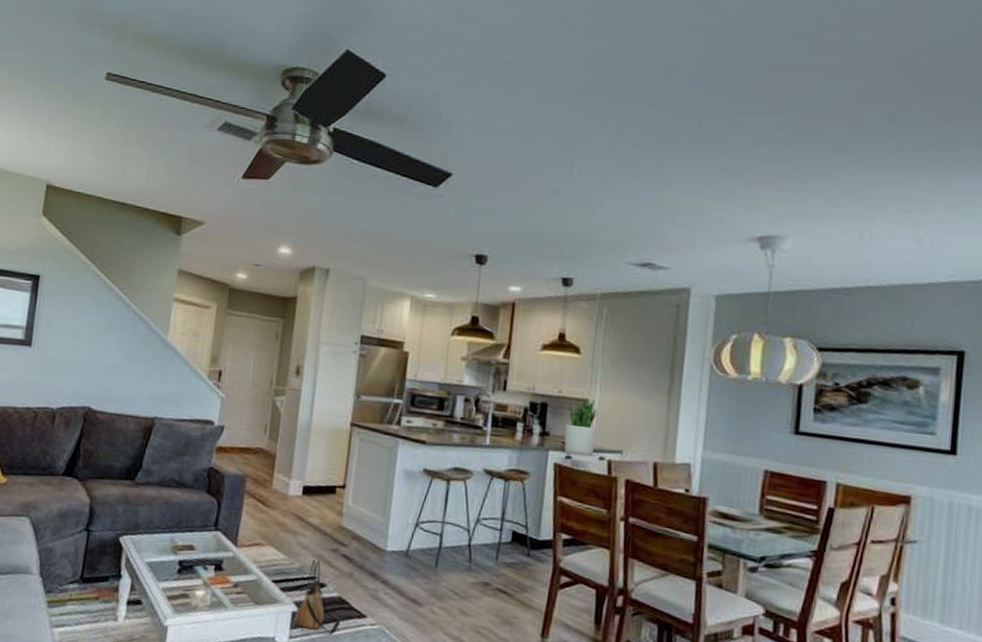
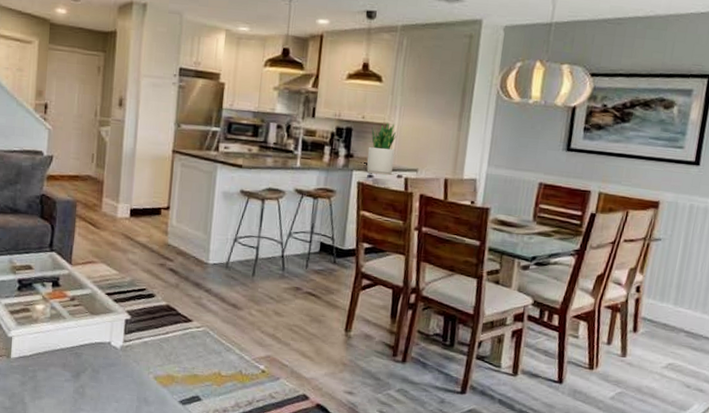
tote bag: present [293,559,341,633] -> none [127,273,169,336]

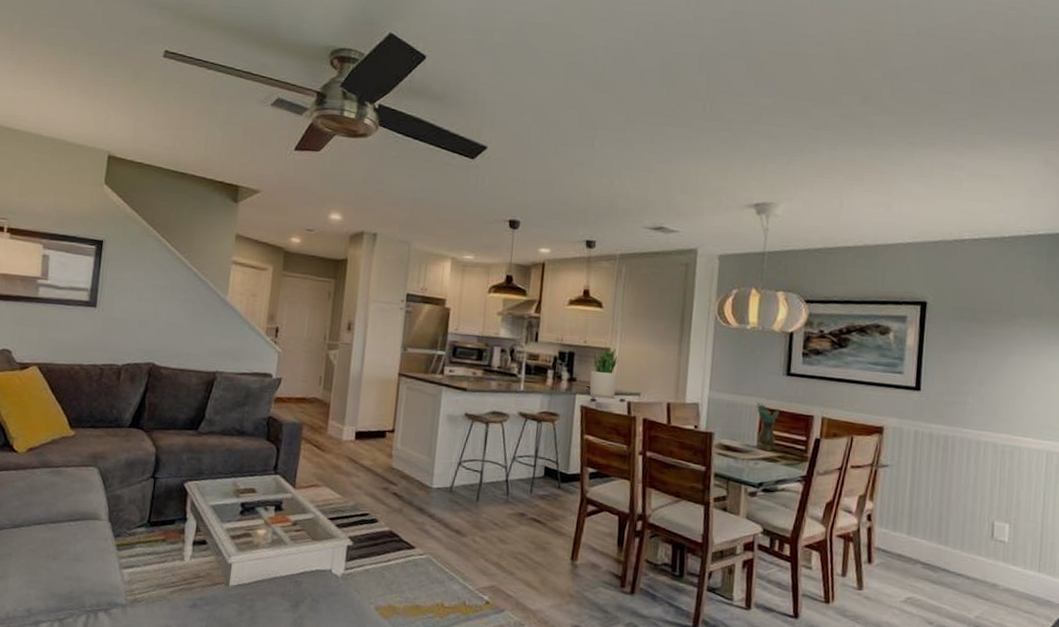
vase: none [532,177,557,227] -> present [756,402,779,452]

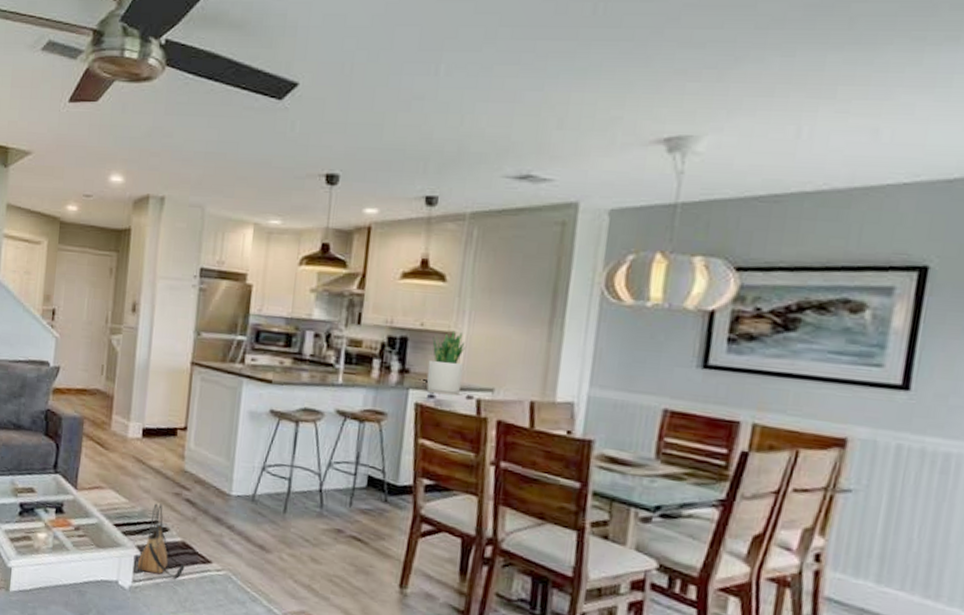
tote bag: none [349,497,392,563] -> present [137,503,185,578]
vase: present [756,402,779,452] -> none [655,402,690,467]

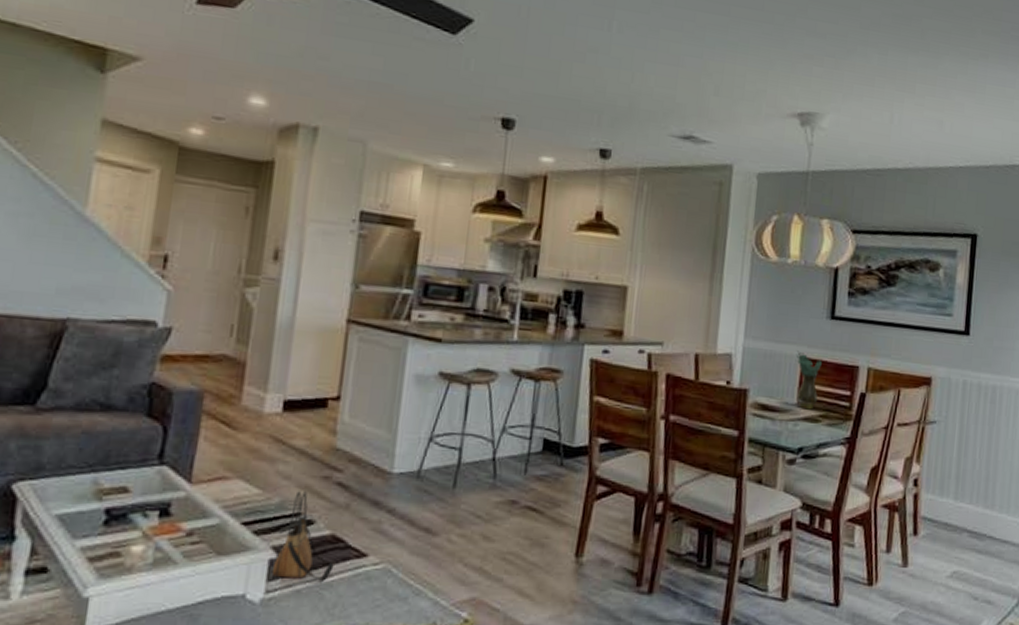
planter: present [426,330,465,397] -> none [601,284,637,351]
vase: none [655,402,690,467] -> present [797,351,822,410]

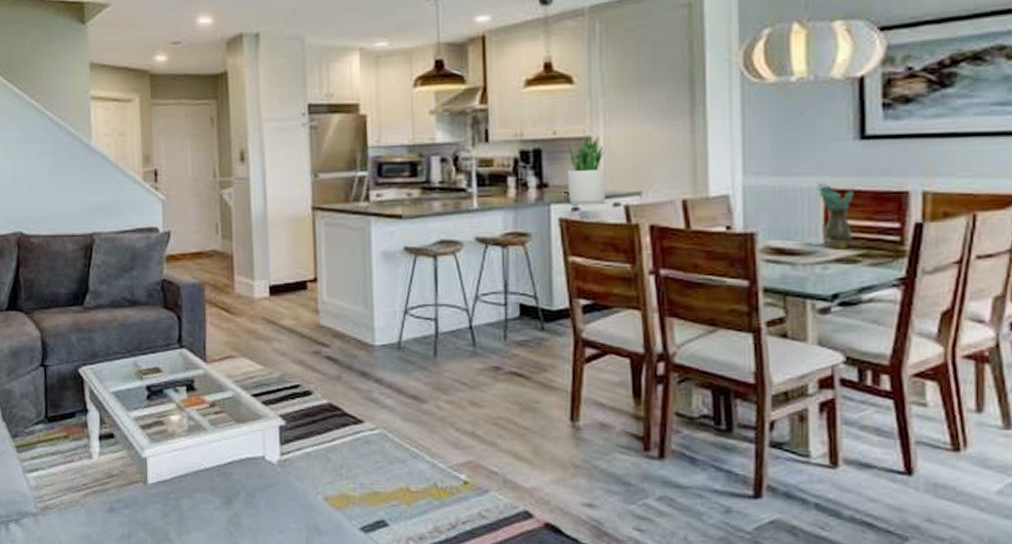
tote bag: present [271,491,334,580] -> none [283,366,335,444]
planter: none [601,284,637,351] -> present [567,135,607,206]

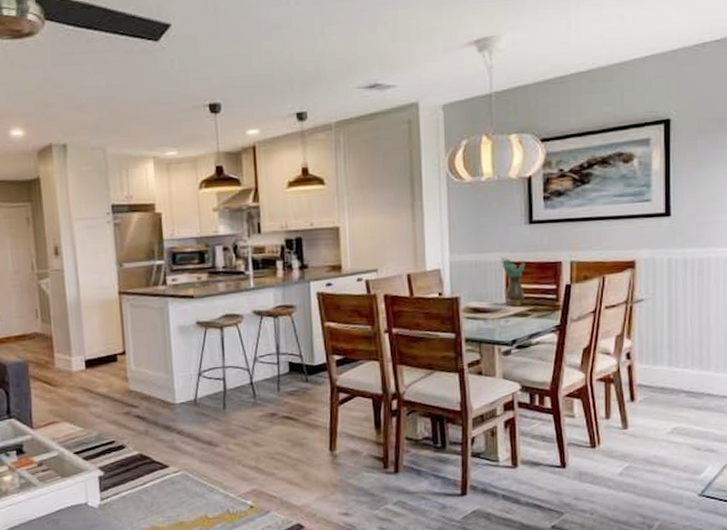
planter: present [567,135,607,206] -> none [322,225,352,282]

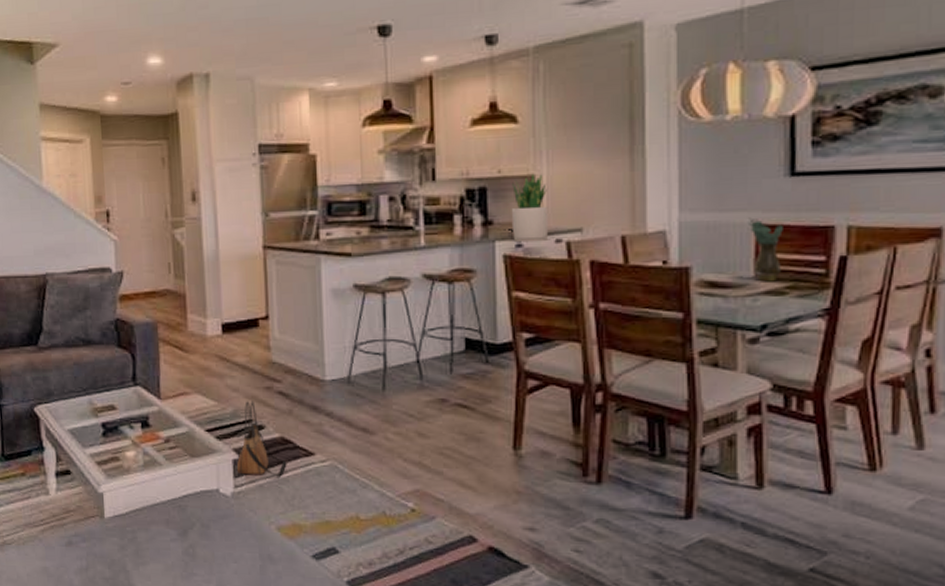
tote bag: none [101,425,146,489] -> present [236,401,287,476]
planter: none [322,225,352,282] -> present [511,173,549,243]

